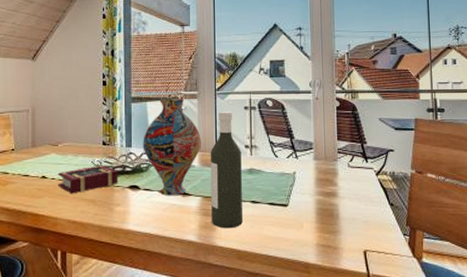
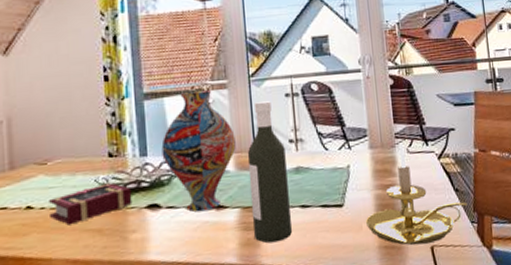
candle holder: none [306,159,401,248] -> present [365,144,468,246]

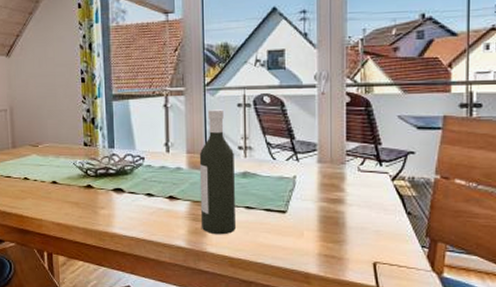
book: present [47,182,133,226] -> none [39,167,102,196]
vase: present [161,90,236,213] -> none [126,95,189,200]
candle holder: present [365,144,468,246] -> none [307,162,420,259]

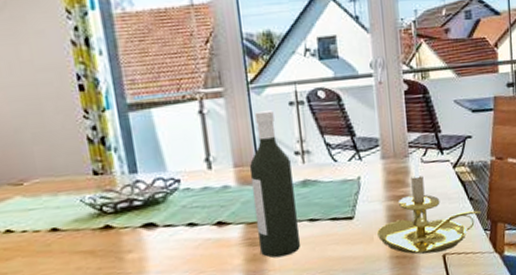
candle holder: none [307,162,420,259] -> present [376,153,482,254]

